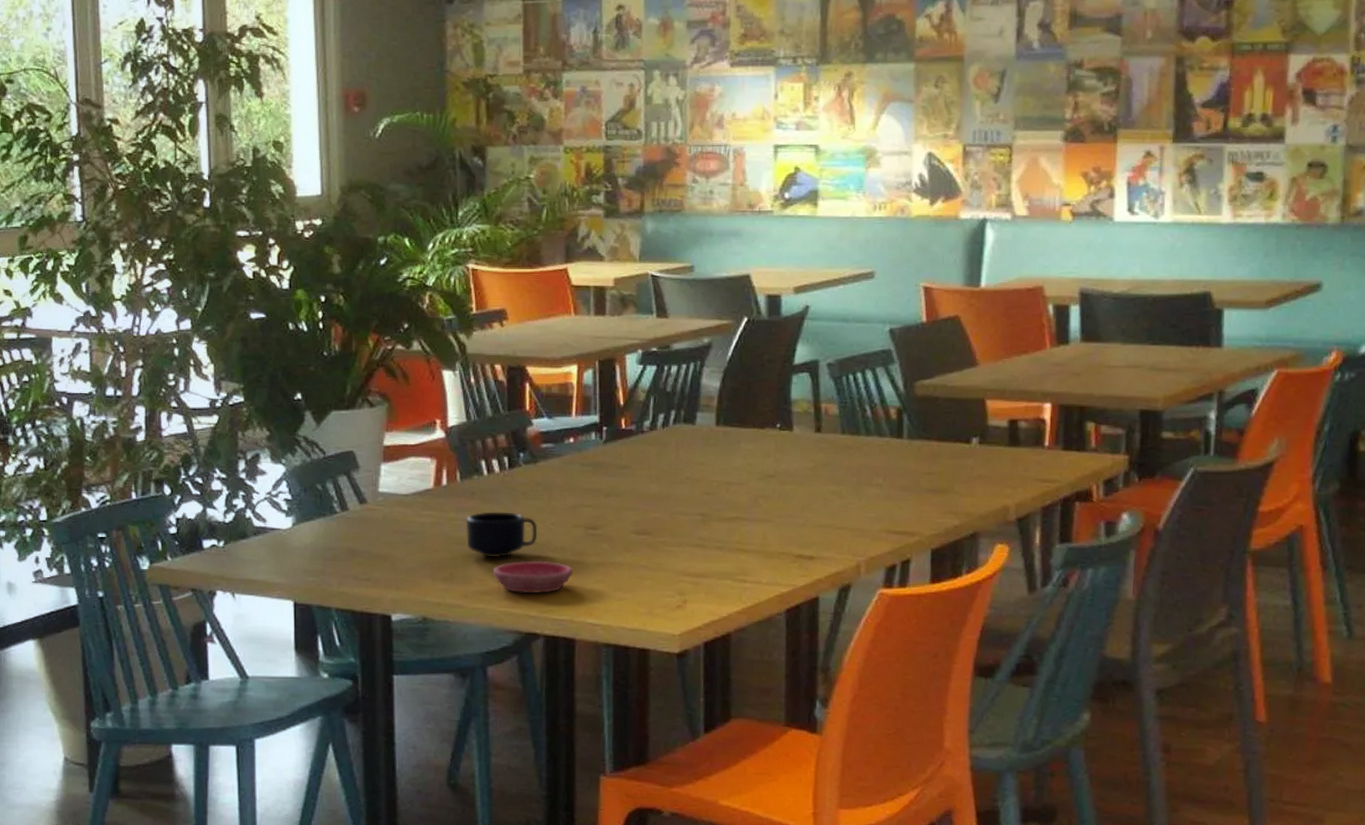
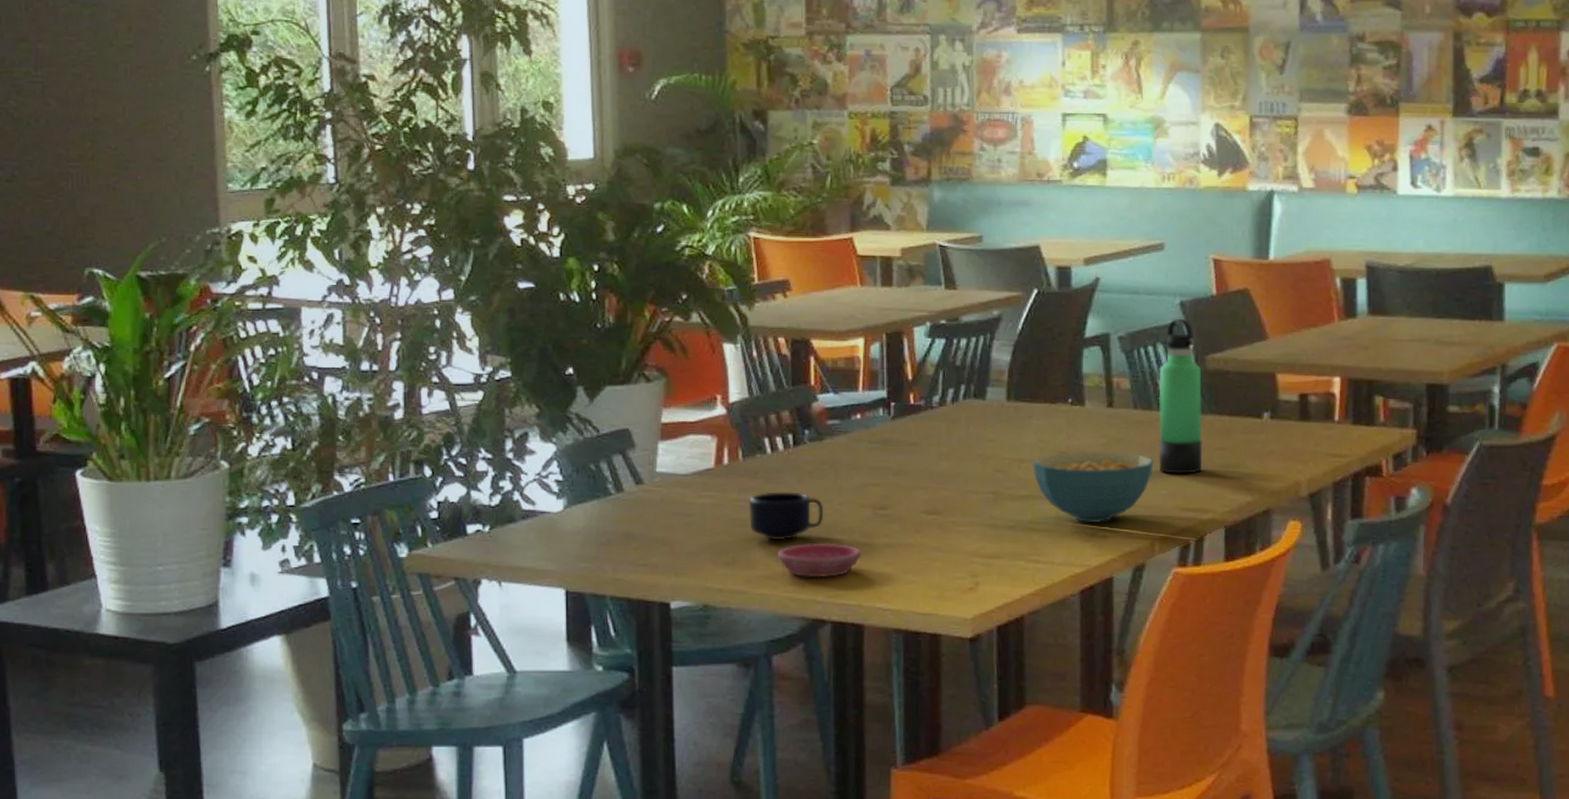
cereal bowl: none [741,474,861,544] -> present [1033,451,1154,522]
thermos bottle: none [866,345,911,498] -> present [1158,318,1203,474]

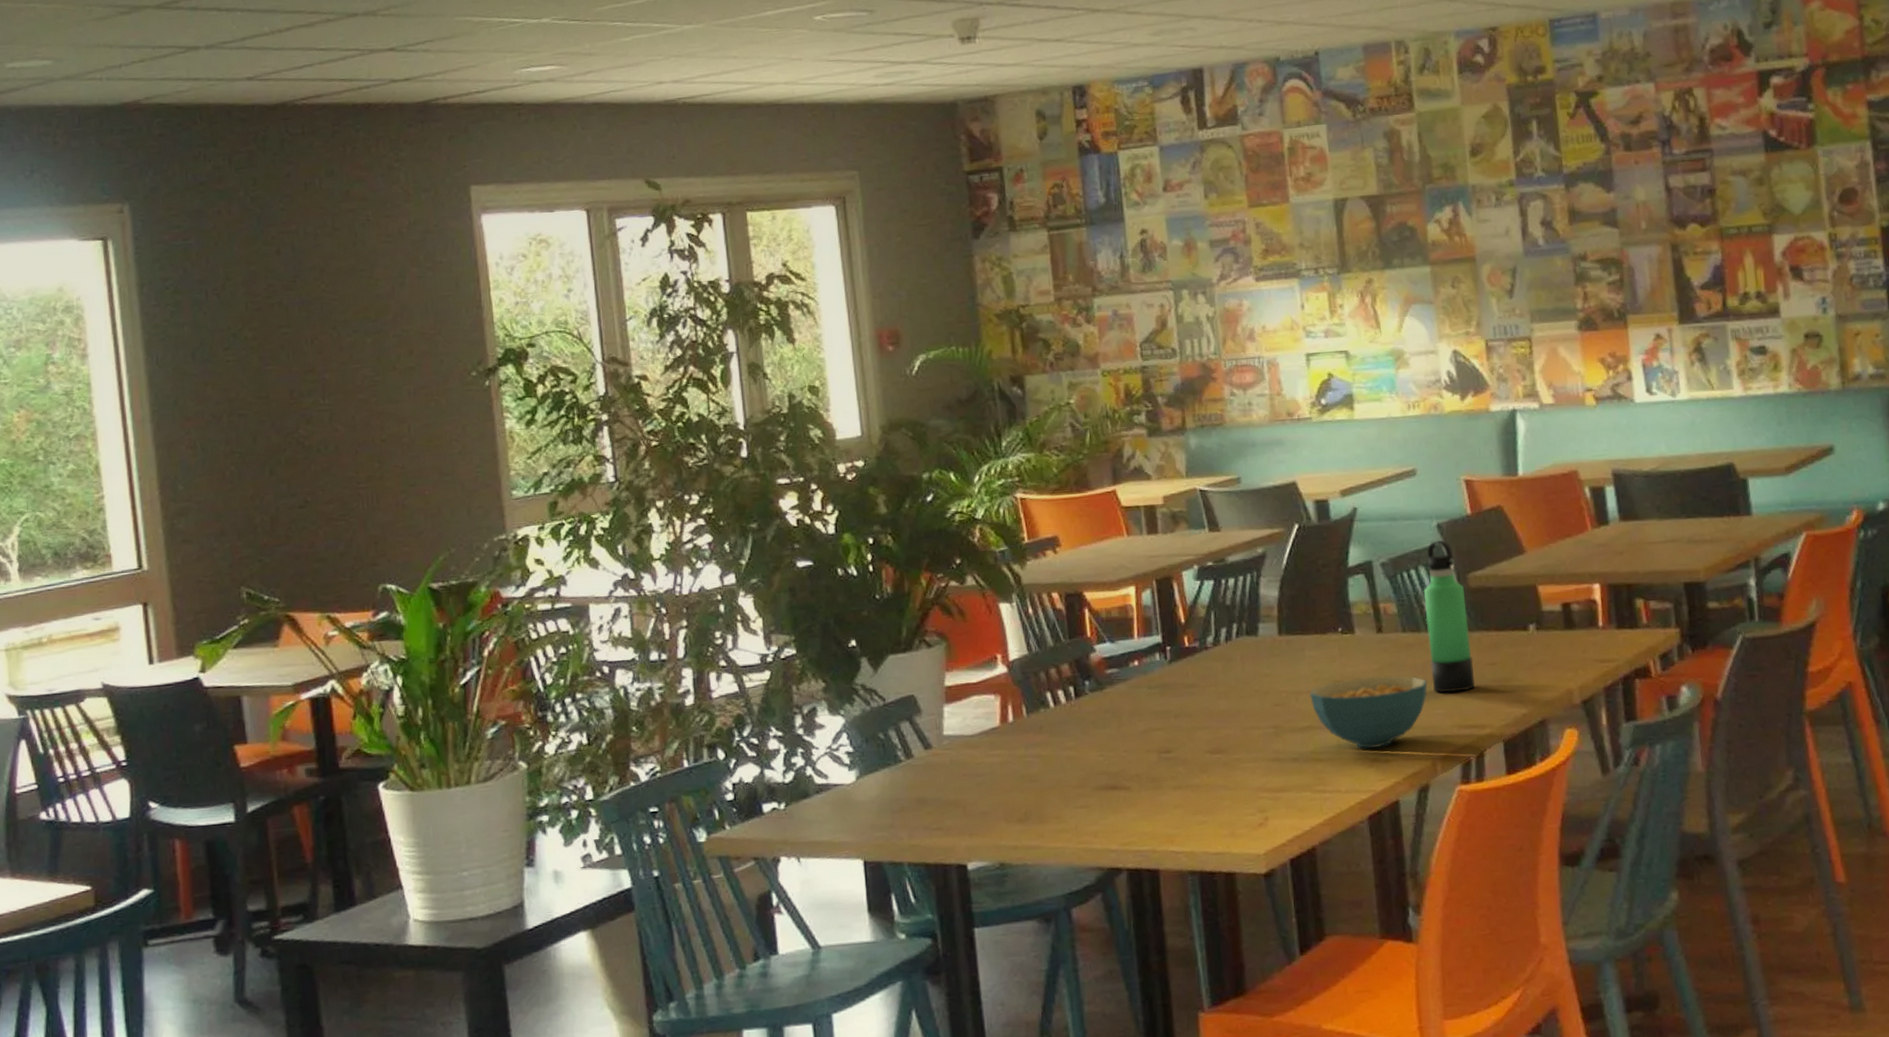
mug: present [748,492,824,541] -> none [1036,743,1111,794]
saucer: present [778,542,860,578] -> none [1069,790,1150,827]

